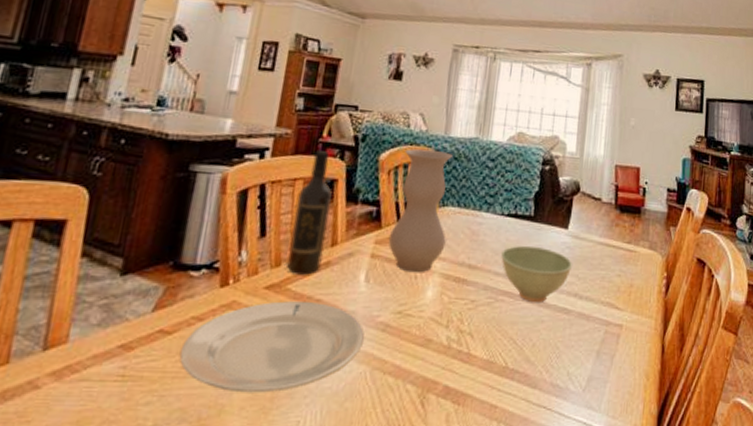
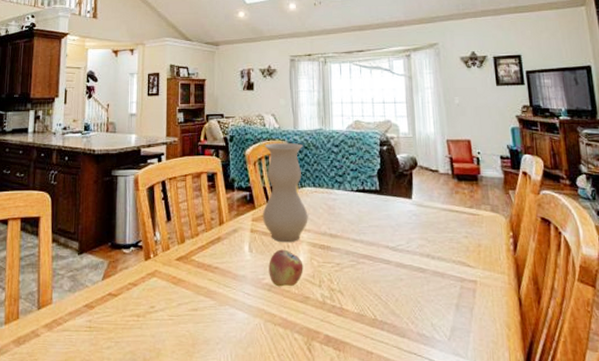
plate: present [179,301,365,393] -> none [124,269,256,340]
wine bottle: present [287,149,332,275] -> none [188,151,215,248]
fruit: none [386,280,431,327] -> present [269,249,304,287]
bowl: present [500,245,573,302] -> none [355,215,421,263]

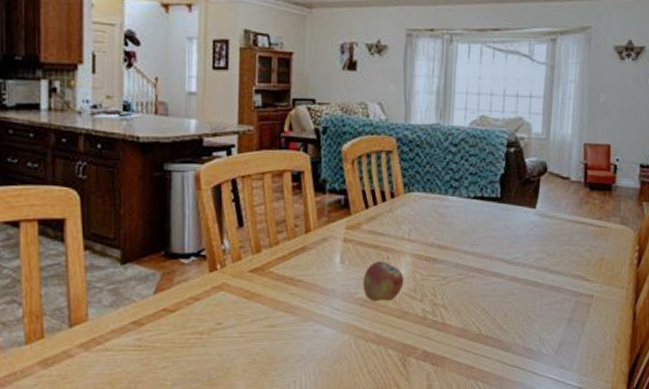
vase: present [262,142,308,243] -> none [358,137,414,254]

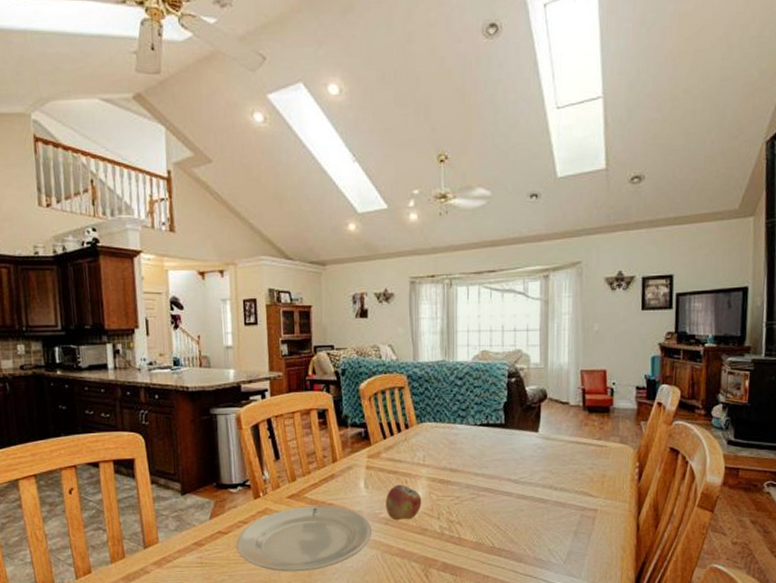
plate: none [184,282,346,359] -> present [236,506,372,572]

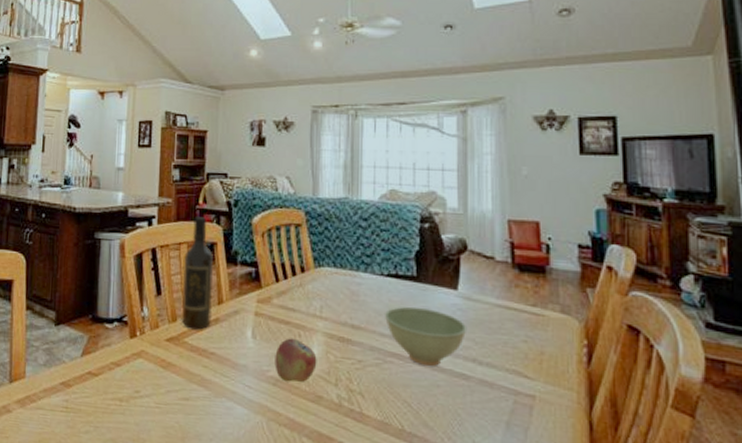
plate: present [236,506,372,572] -> none [105,352,258,433]
wine bottle: none [297,386,328,486] -> present [182,215,213,330]
bowl: none [477,449,546,495] -> present [384,306,468,366]

